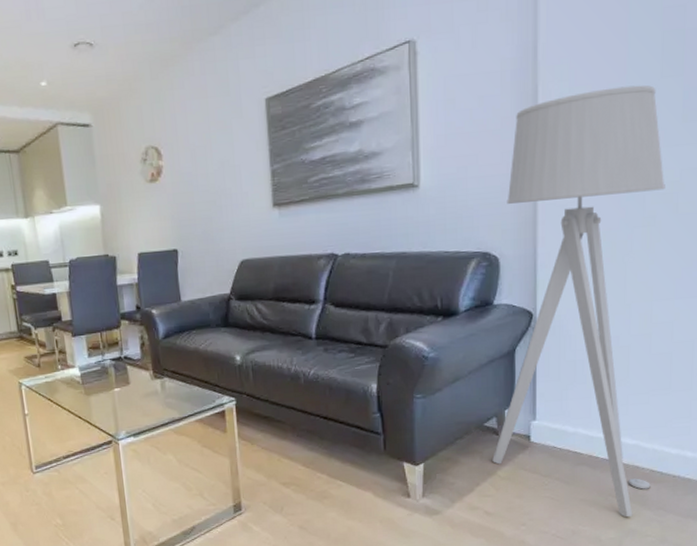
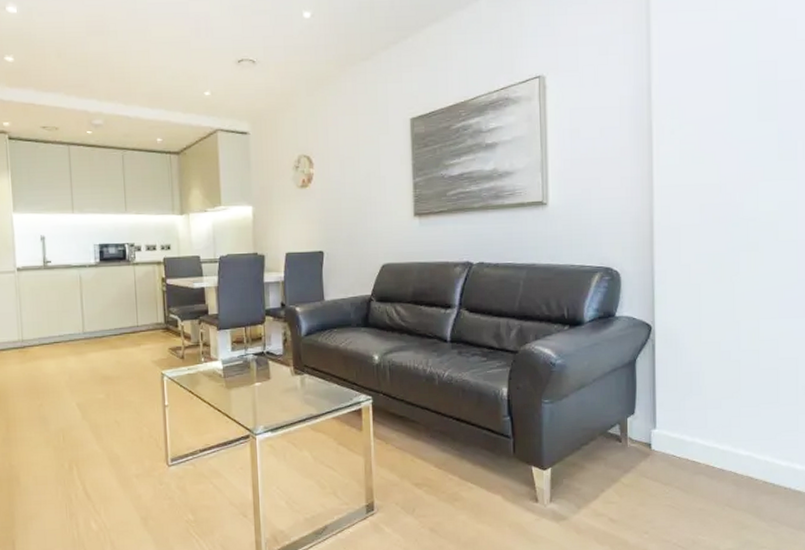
floor lamp: present [492,85,665,518] -> none [616,126,766,528]

